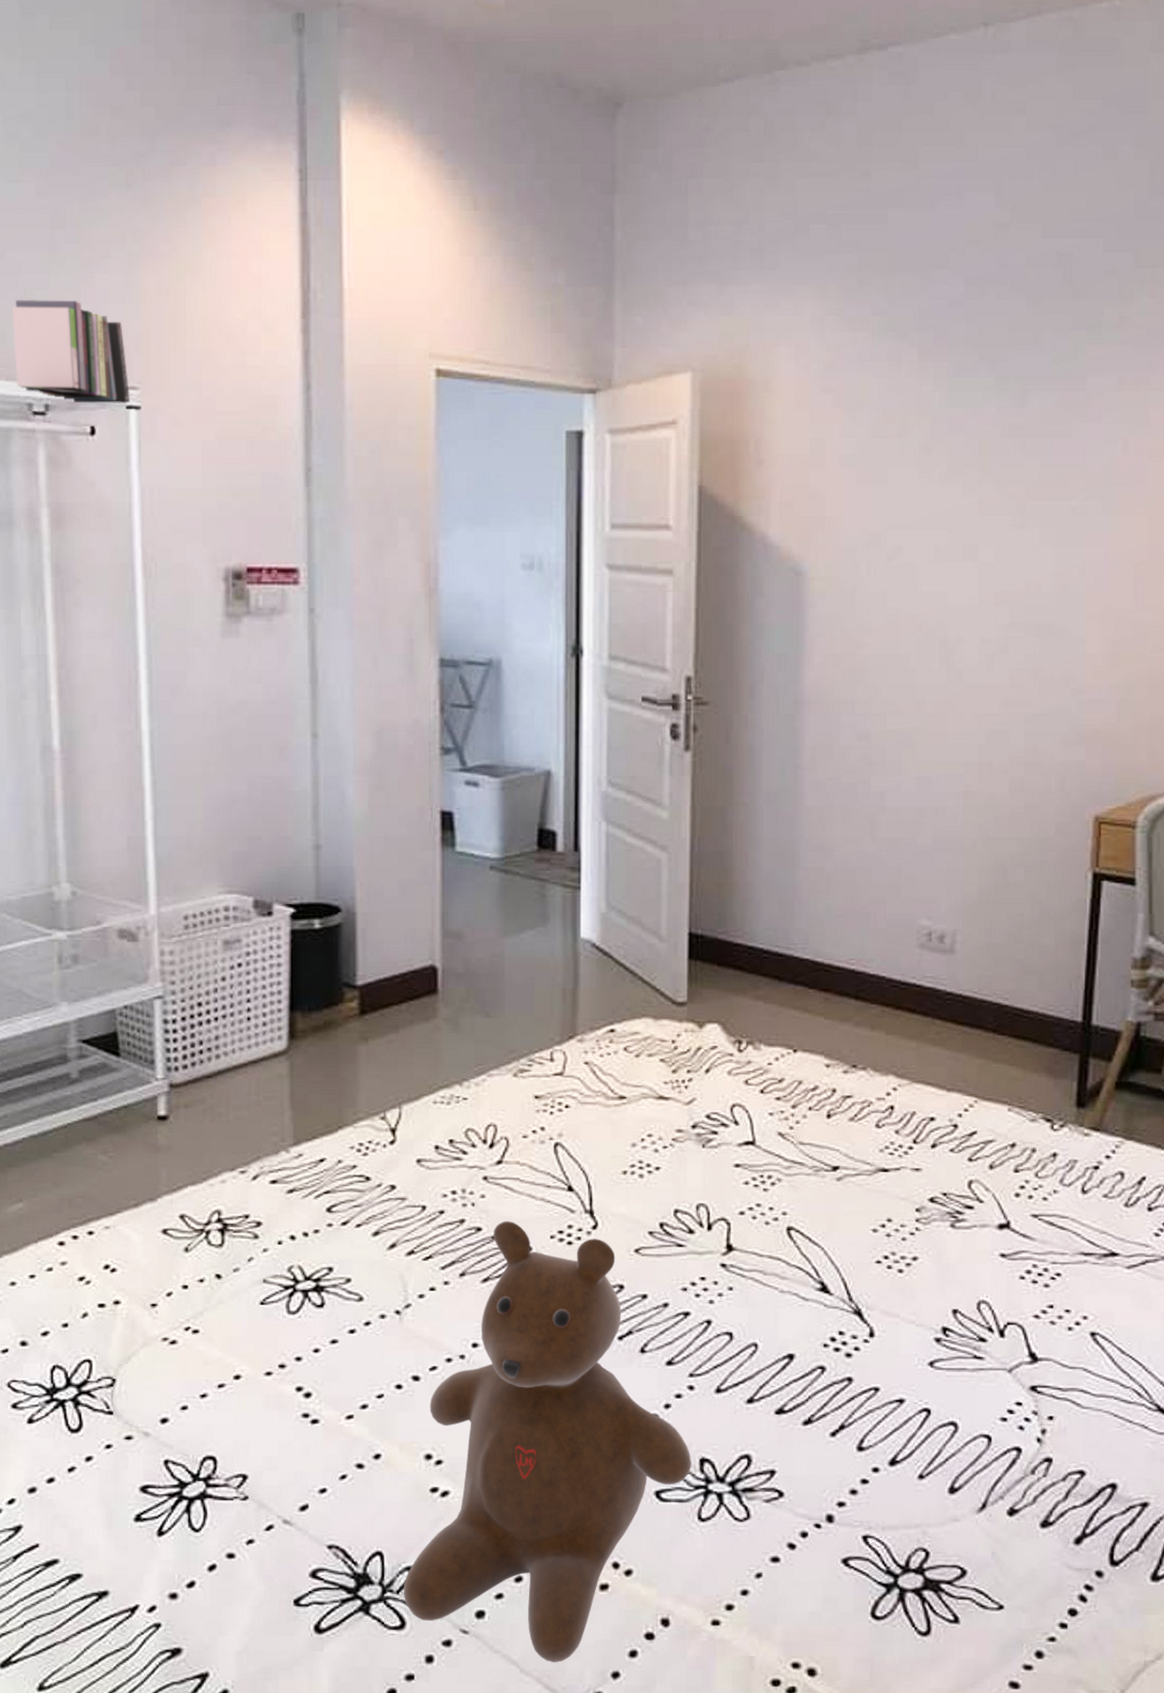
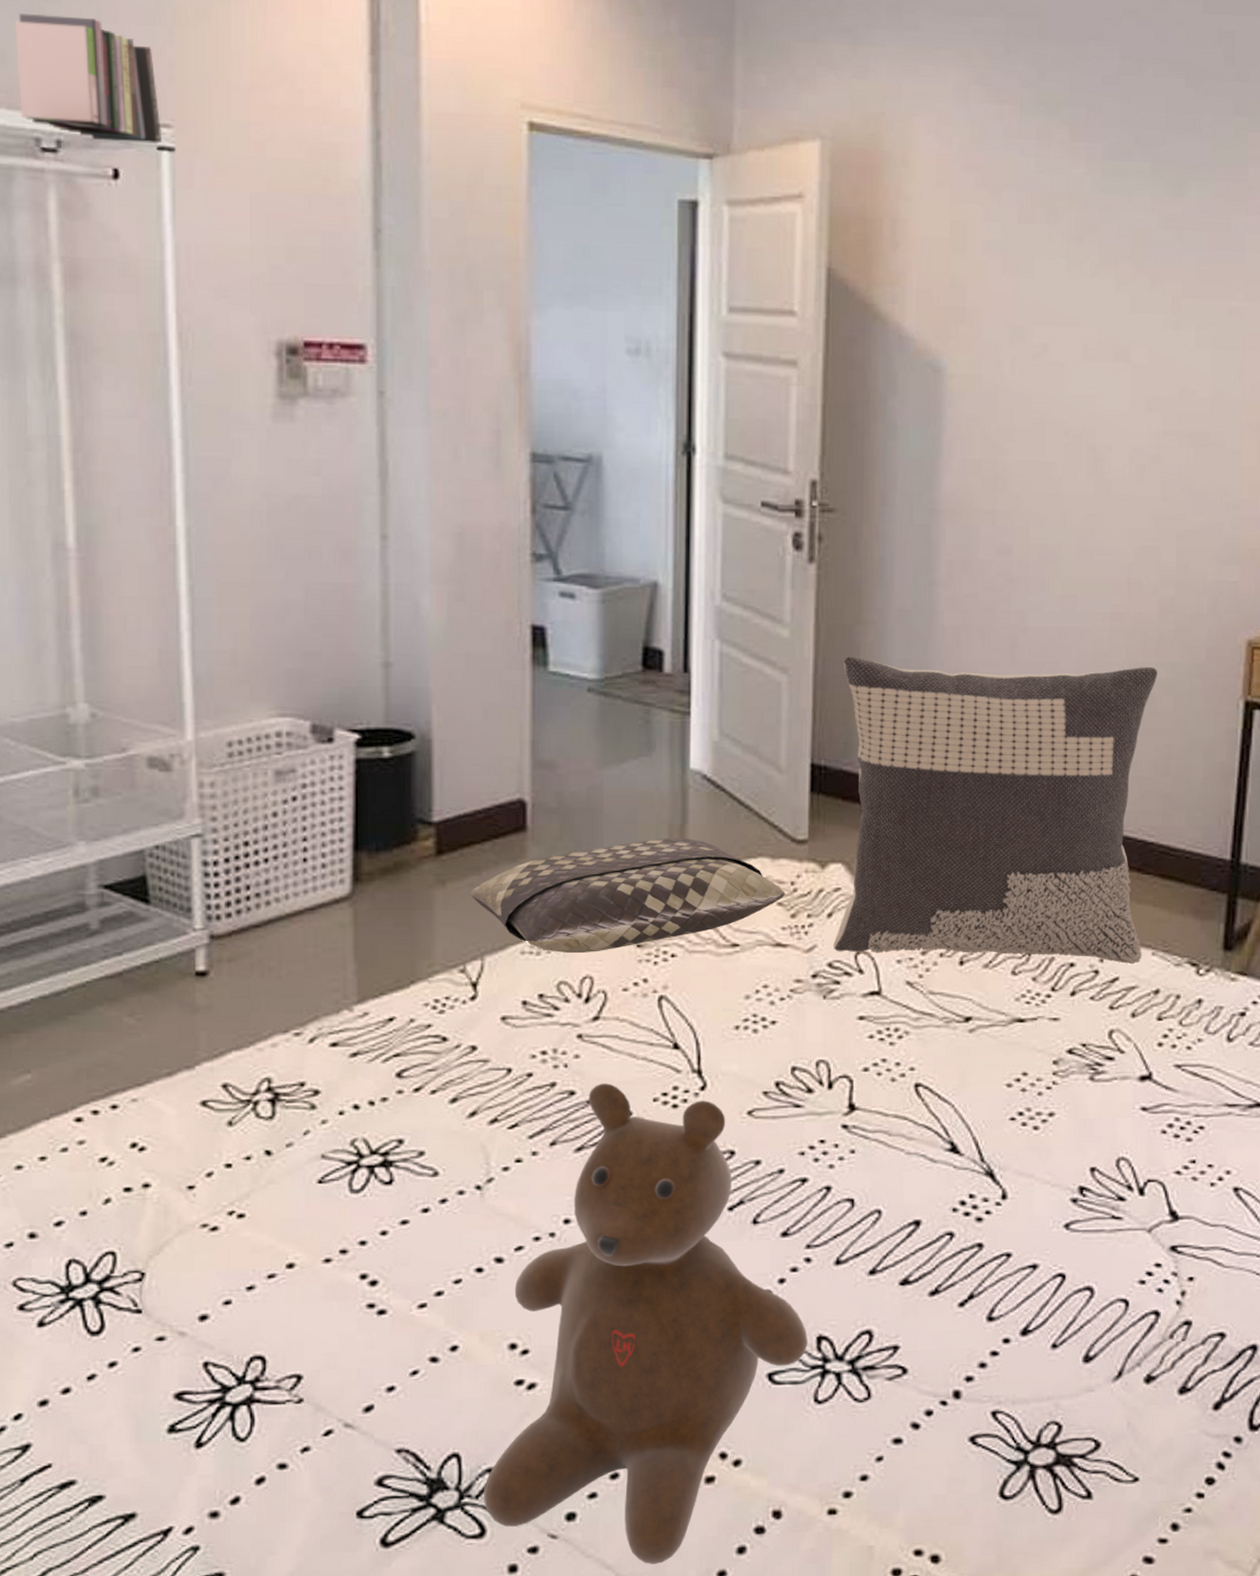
cushion: none [389,1000,667,1104] -> present [469,837,785,954]
pillow: none [711,835,1009,1120] -> present [833,656,1158,965]

